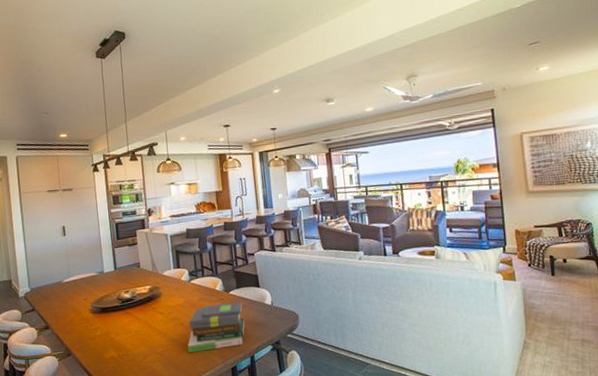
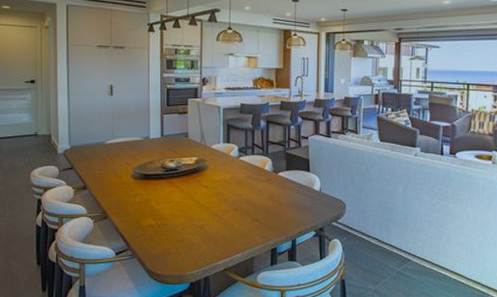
books: present [187,302,245,352] -> none [228,184,290,229]

